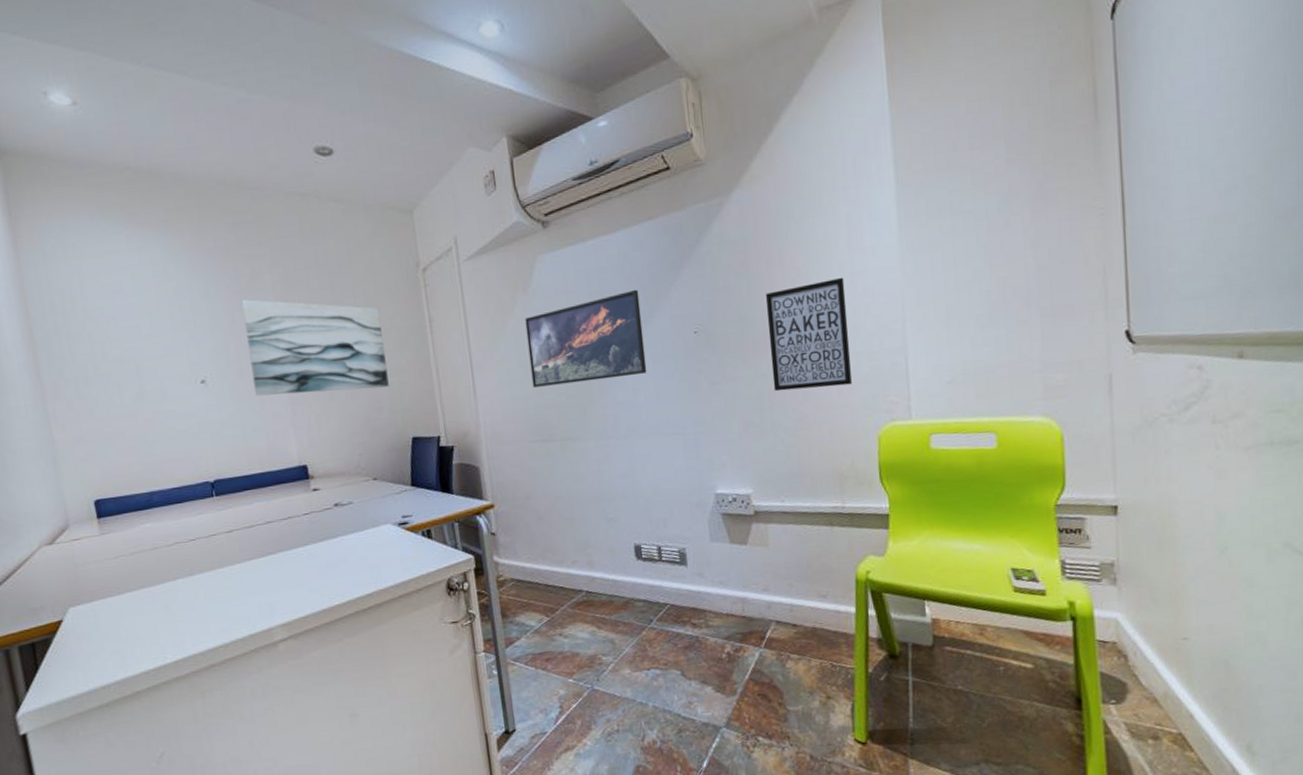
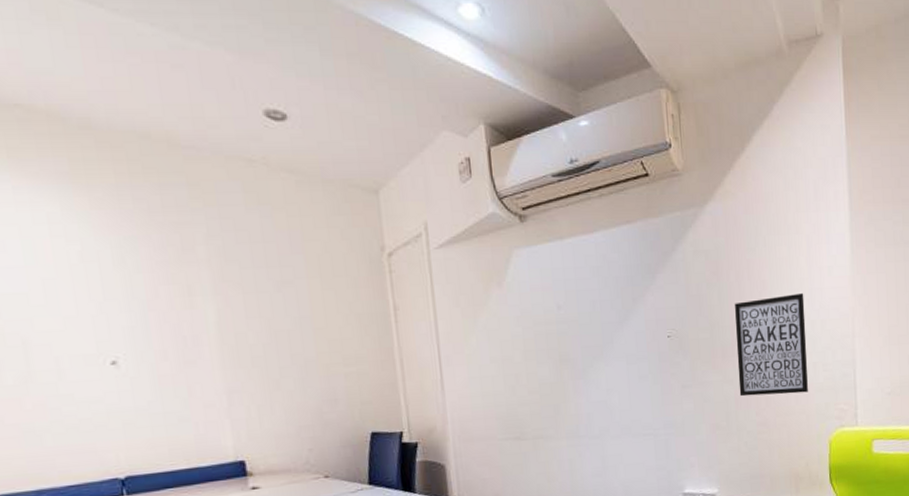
wall art: present [241,299,389,396] -> none [167,271,346,382]
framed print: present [525,289,647,388] -> none [498,290,622,384]

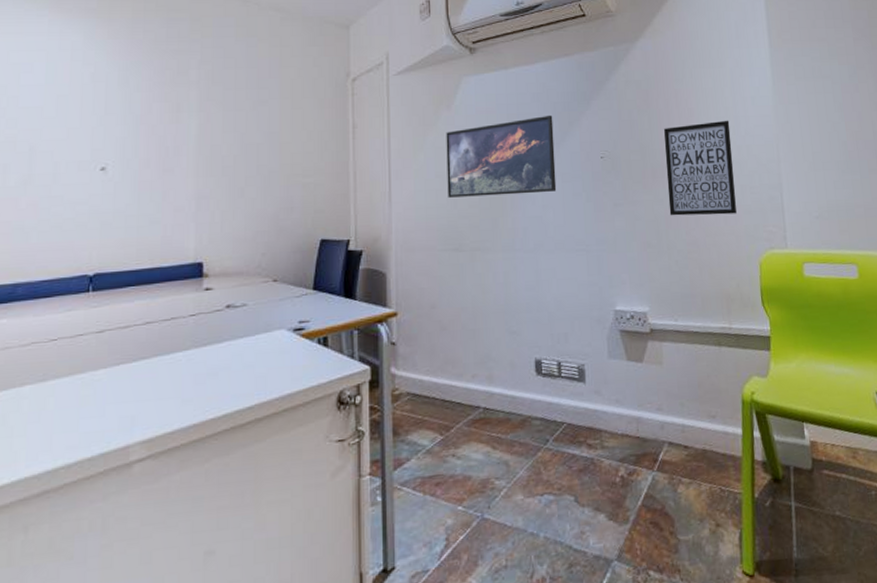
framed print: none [498,290,622,384] -> present [446,115,557,198]

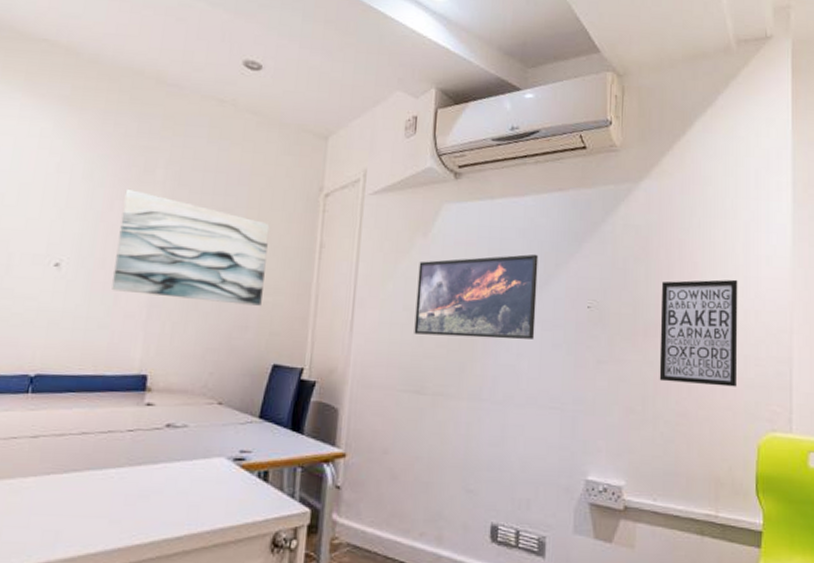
wall art: none [159,91,304,188] -> present [112,188,270,306]

